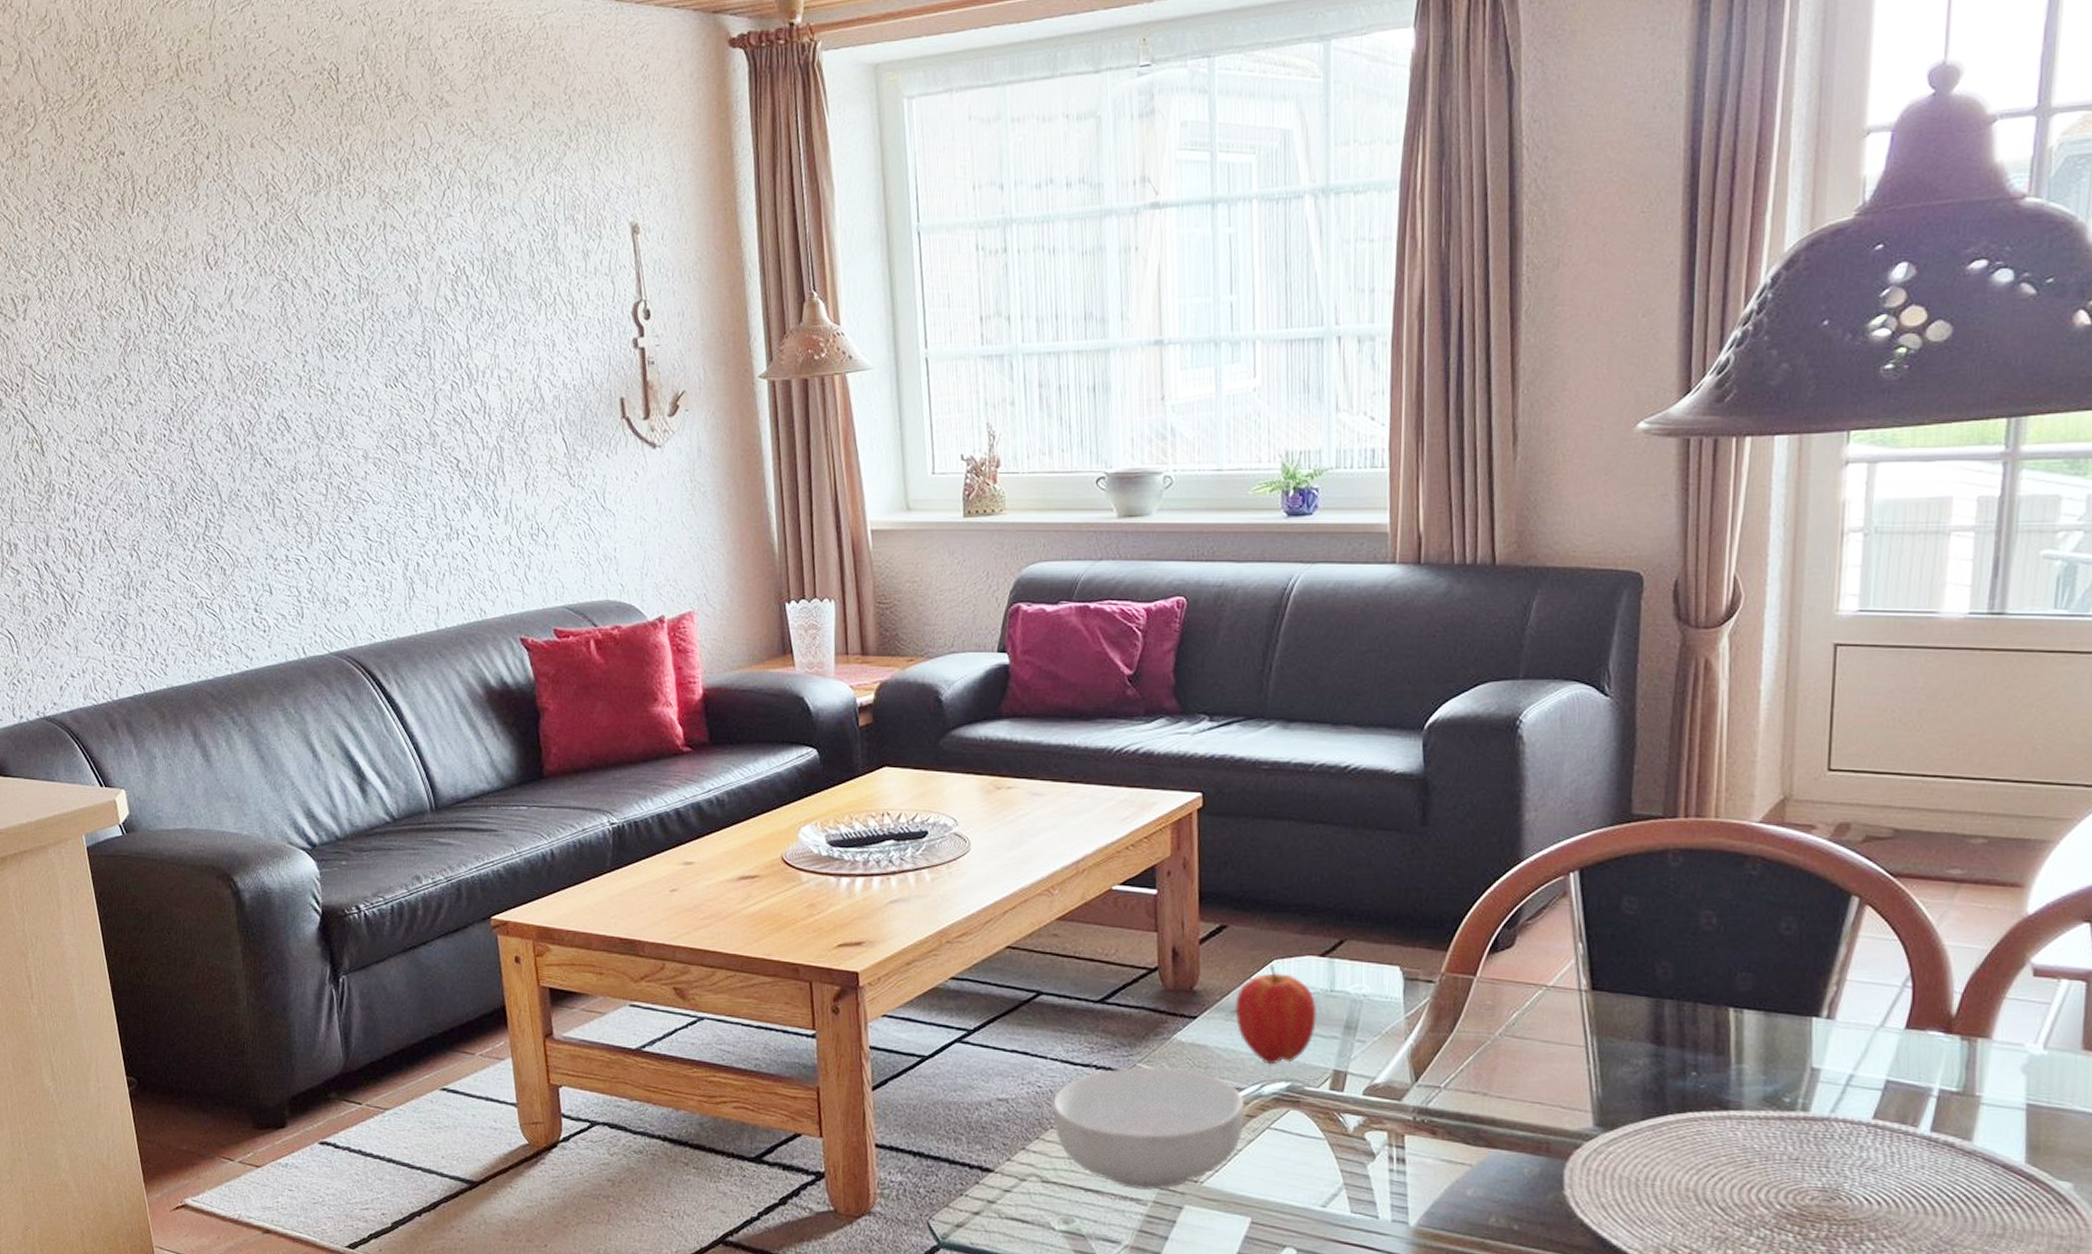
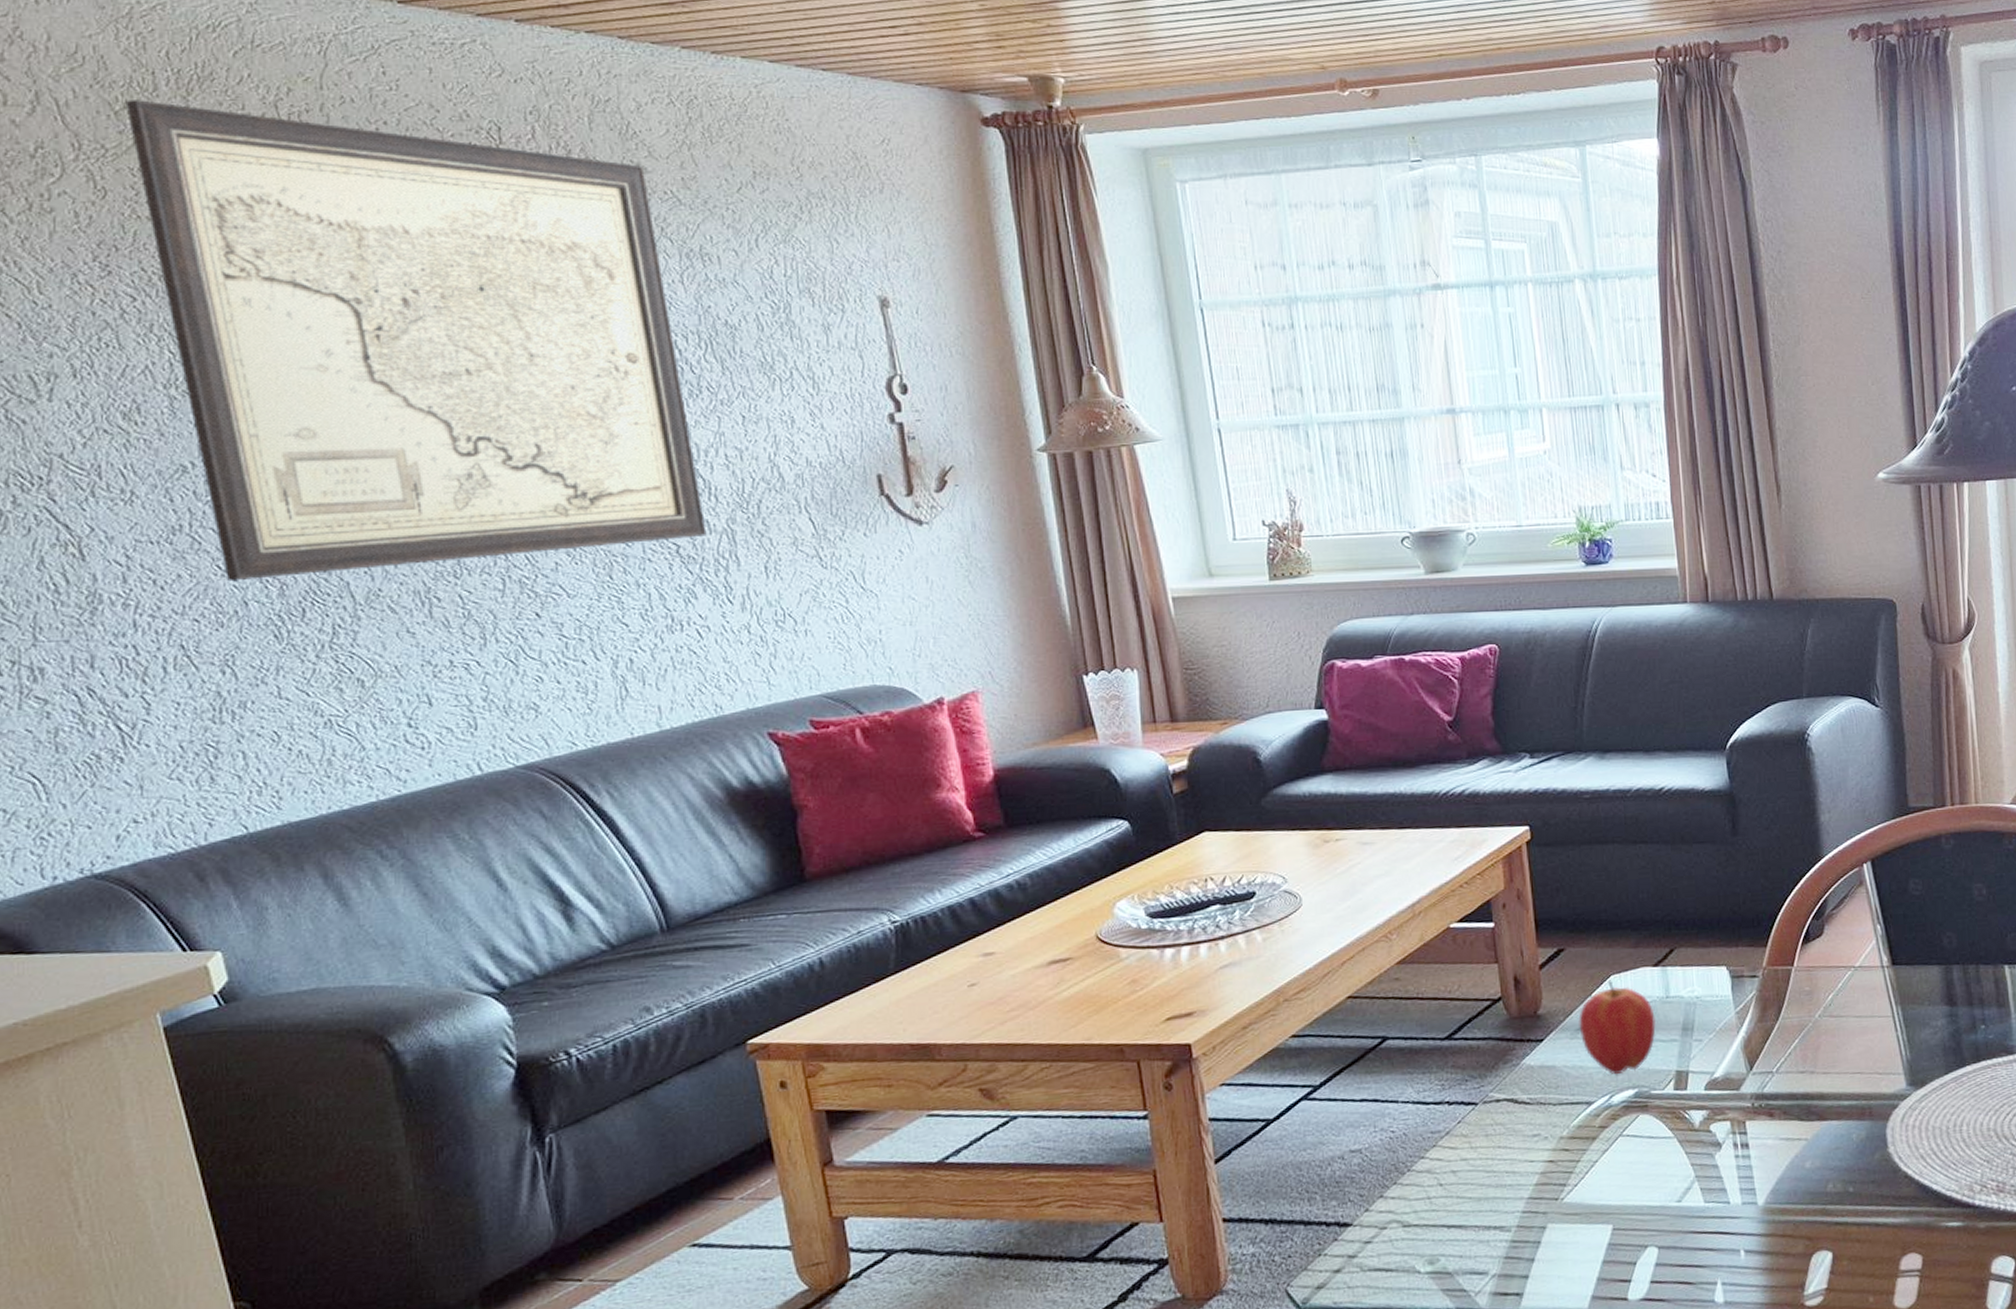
wall art: none [77,56,481,478] -> present [125,100,707,582]
cereal bowl: present [1053,1066,1245,1191] -> none [1408,1091,1598,1218]

